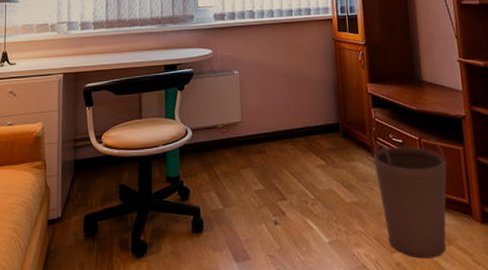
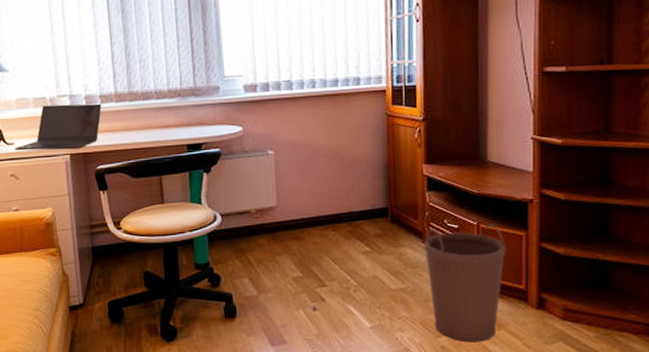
laptop: none [16,29,94,70] -> present [15,103,102,151]

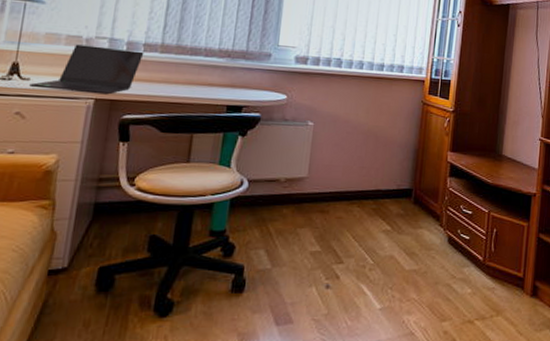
basket: present [424,224,507,343] -> none [440,212,511,328]

